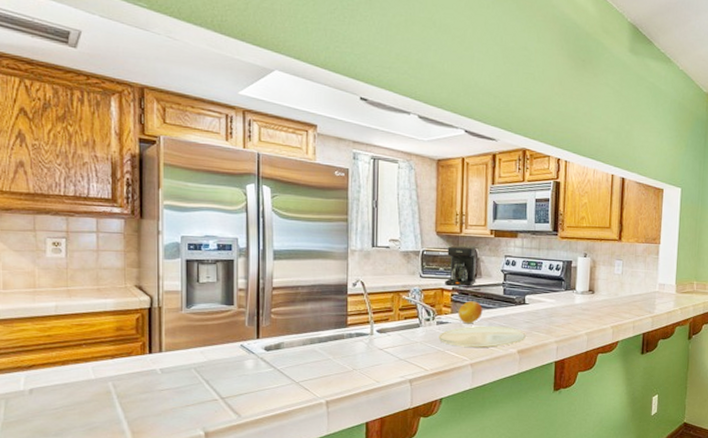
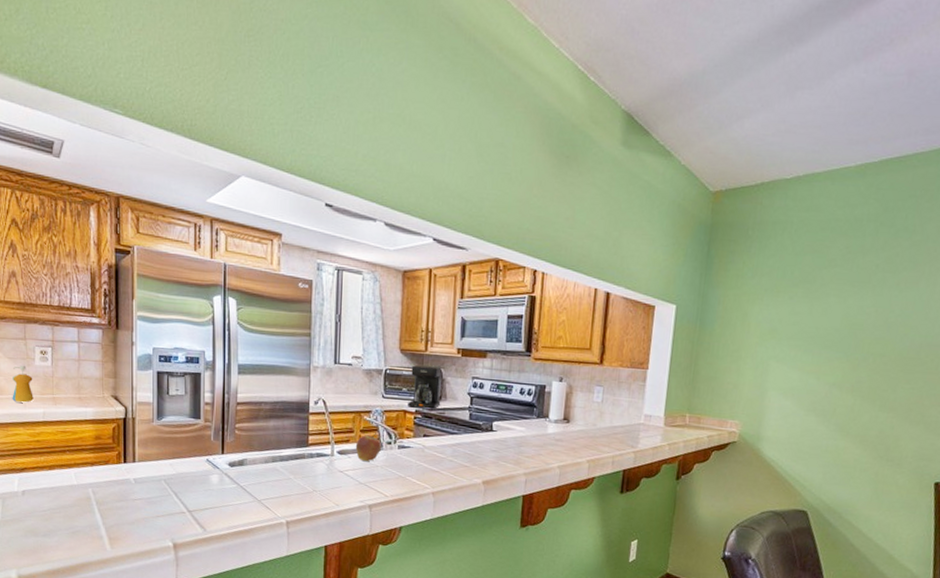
soap dispenser: none [18,257,44,297] -> present [12,365,34,403]
fruit: none [394,311,421,338] -> present [355,433,382,461]
plate: present [438,326,527,349] -> none [399,452,494,477]
fruit: present [458,301,483,324] -> none [420,425,447,450]

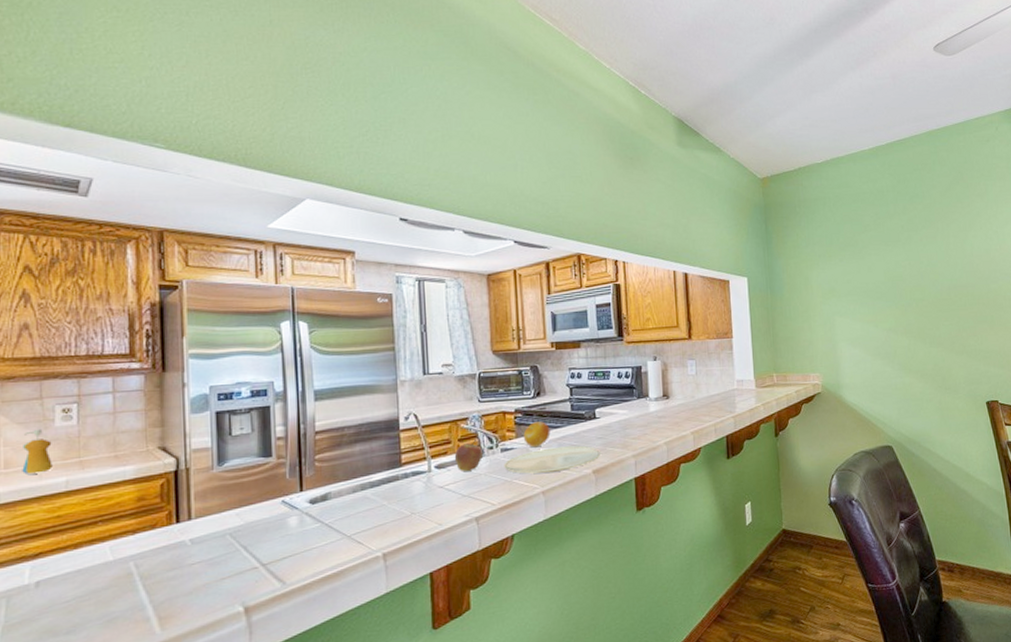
plate: none [399,452,494,477] -> present [504,445,601,474]
coffee maker: present [408,364,442,409] -> none [506,362,541,408]
fruit: none [420,425,447,450] -> present [523,421,551,448]

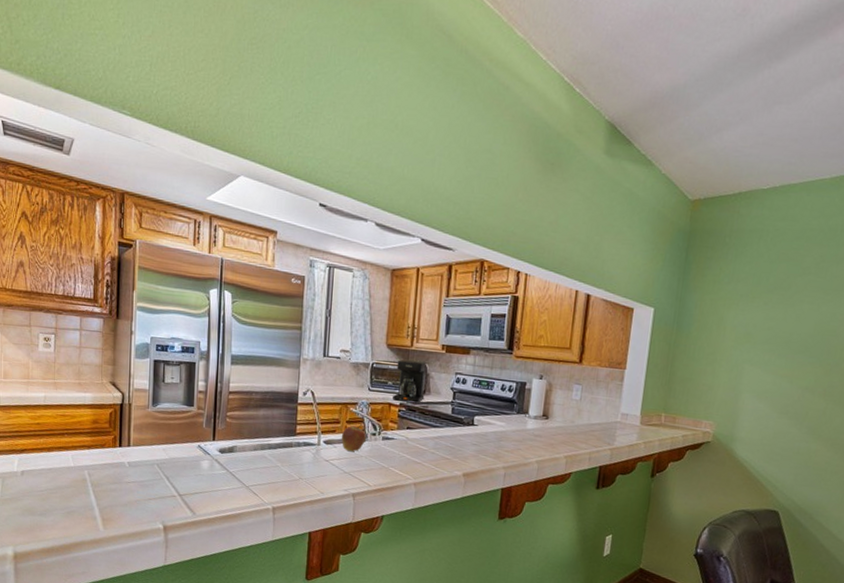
soap dispenser: present [22,428,53,474] -> none [15,350,36,387]
plate: present [504,445,601,474] -> none [383,444,474,468]
coffee maker: none [506,362,541,408] -> present [393,359,427,403]
fruit: present [523,421,551,448] -> none [404,418,430,442]

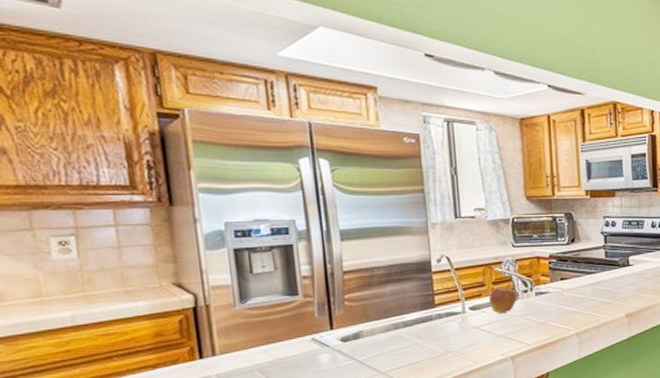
coffee maker: present [393,359,427,403] -> none [540,209,575,253]

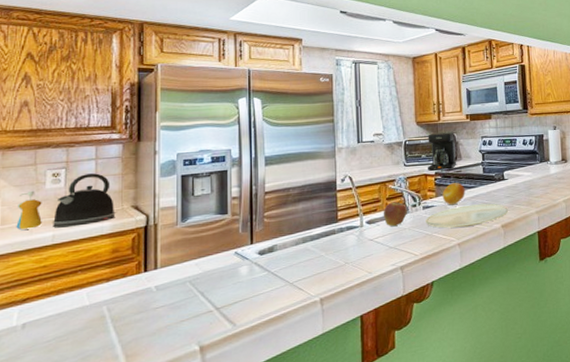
soap dispenser: none [17,261,55,308] -> present [16,190,42,230]
kettle: none [67,243,153,307] -> present [52,173,116,228]
plate: none [538,291,634,317] -> present [425,203,509,228]
coffee maker: none [540,209,575,253] -> present [428,131,457,171]
fruit: none [557,267,585,292] -> present [442,182,465,205]

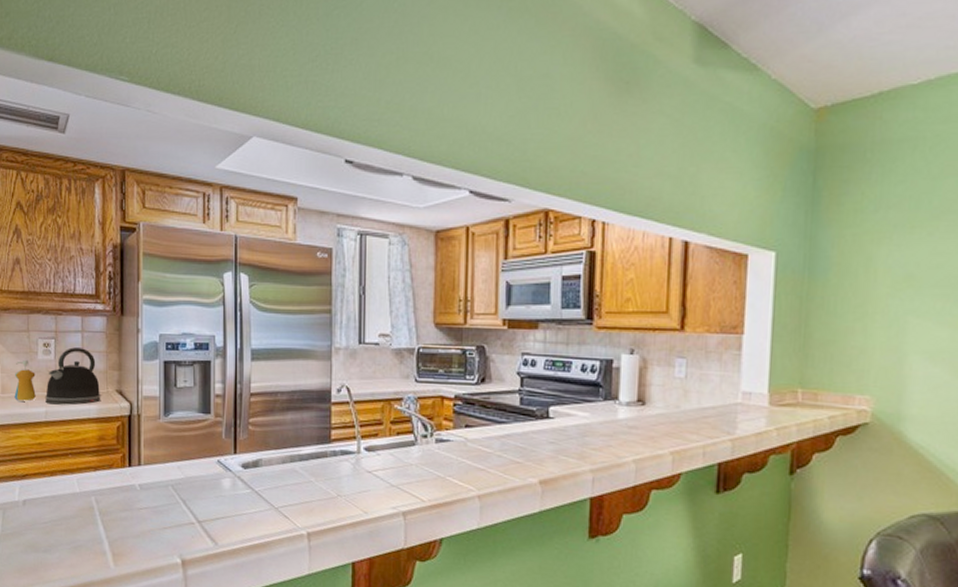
fruit: present [383,199,408,226] -> none [385,425,417,459]
plate: present [425,203,509,228] -> none [437,445,552,476]
coffee maker: present [428,131,457,171] -> none [445,340,485,394]
fruit: present [442,182,465,205] -> none [461,413,493,443]

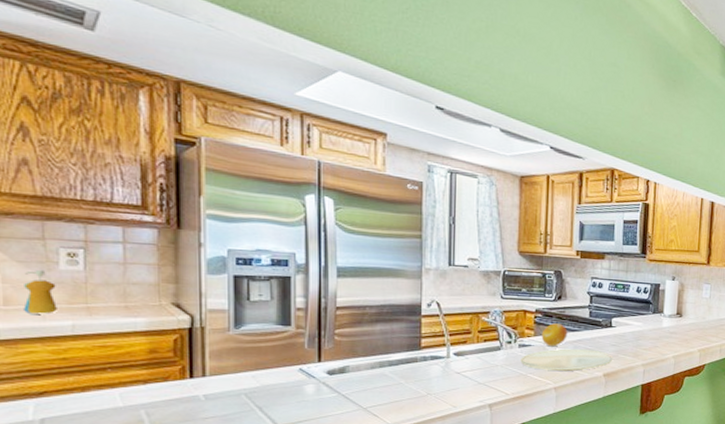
kettle: present [44,347,101,406] -> none [70,258,152,319]
plate: none [437,445,552,476] -> present [520,349,614,372]
fruit: none [461,413,493,443] -> present [541,323,568,347]

